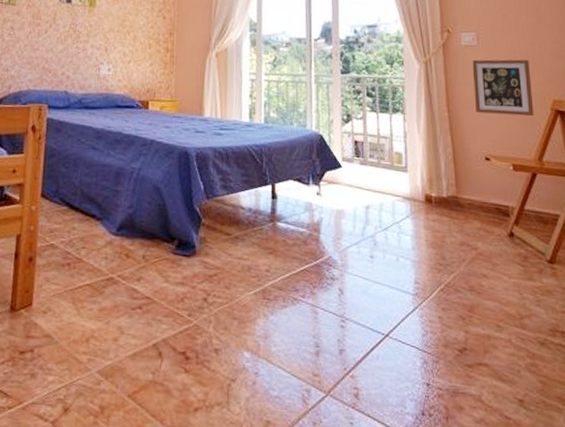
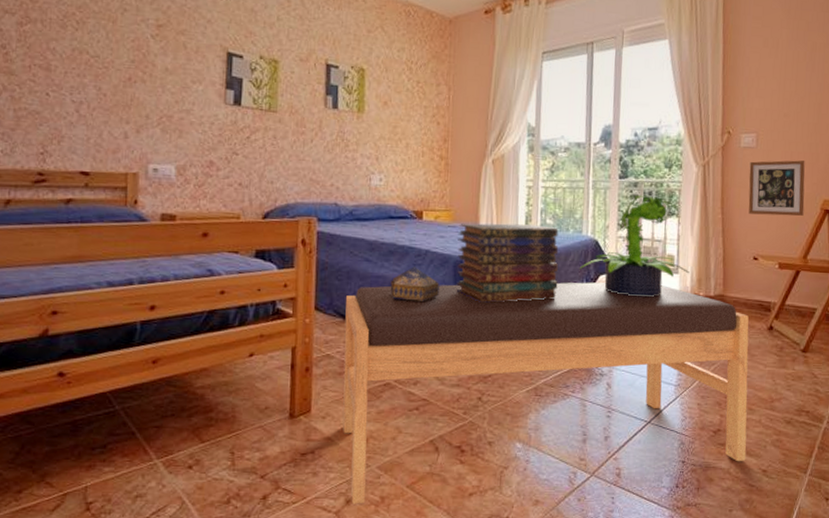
bench: none [63,174,499,414] -> present [342,282,749,504]
decorative box: none [115,156,164,192] -> present [390,266,439,301]
book stack: none [181,114,284,197] -> present [456,223,559,304]
potted plant: none [304,89,419,196] -> present [579,194,690,297]

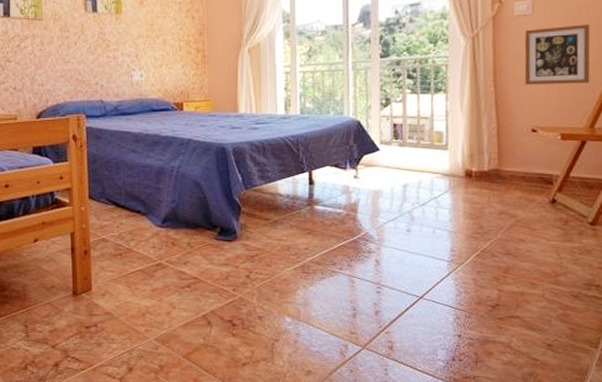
bench: present [342,282,749,504] -> none [116,161,529,372]
decorative box: present [390,266,439,301] -> none [156,155,203,187]
book stack: present [456,223,559,304] -> none [218,109,320,187]
potted plant: present [579,194,690,297] -> none [342,71,460,175]

